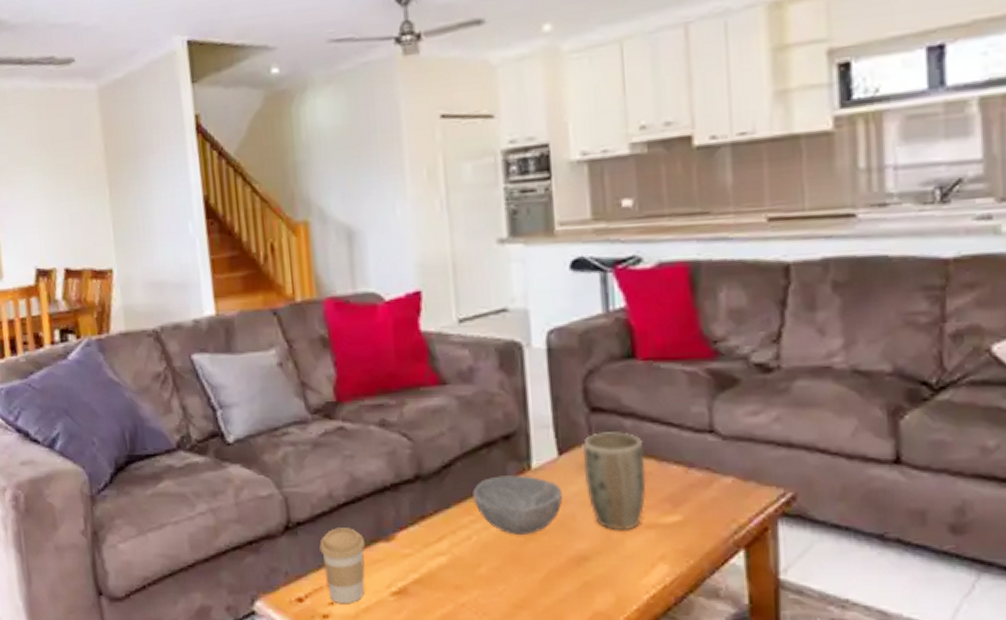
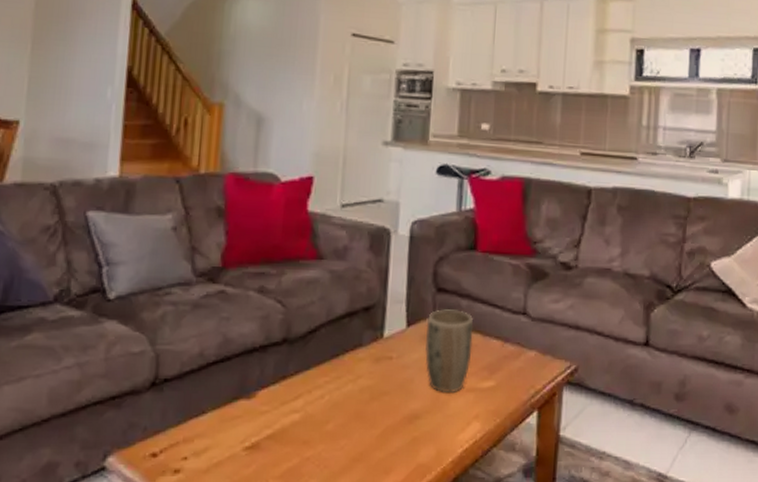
coffee cup: present [319,528,366,603] -> none [182,385,228,458]
bowl: present [472,475,563,535] -> none [331,342,406,395]

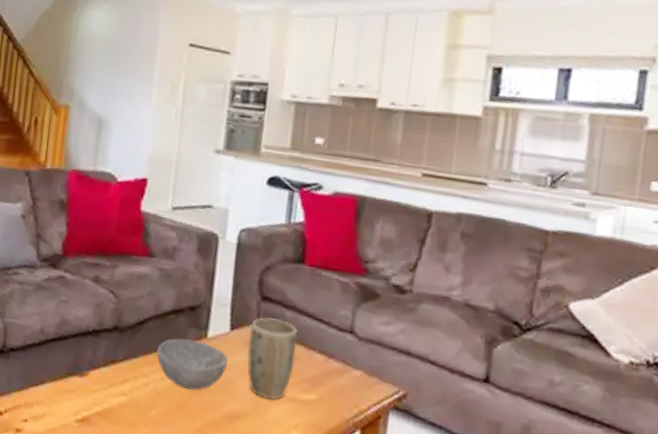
bowl: none [331,342,406,395] -> present [156,338,229,391]

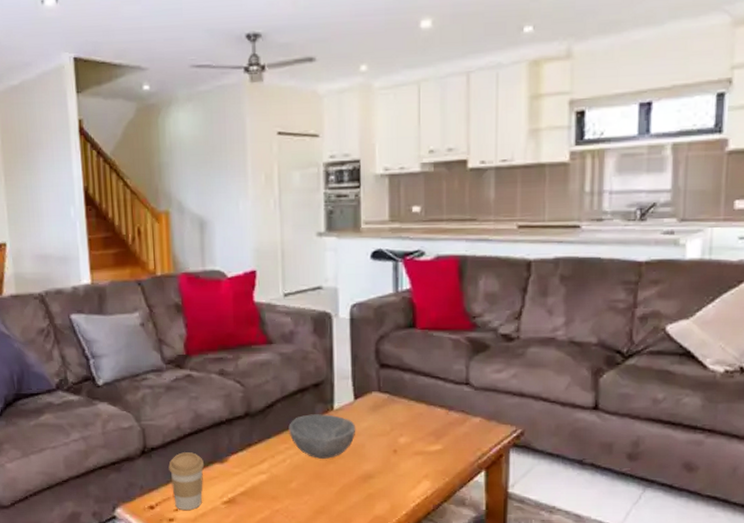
coffee cup: none [25,358,63,423] -> present [168,452,205,510]
plant pot: present [247,318,297,401] -> none [372,383,418,457]

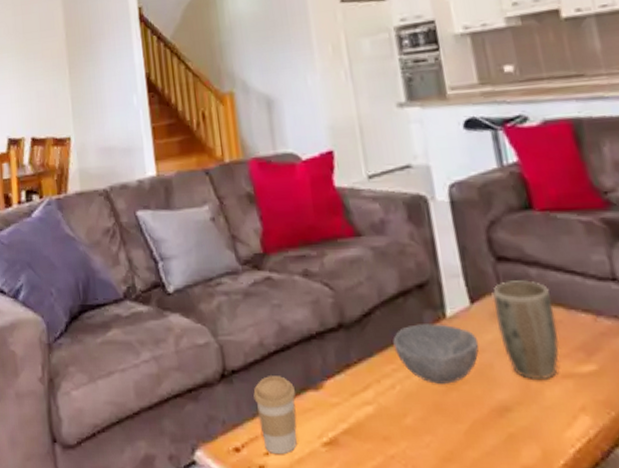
plant pot: none [372,383,418,457] -> present [493,280,559,381]

